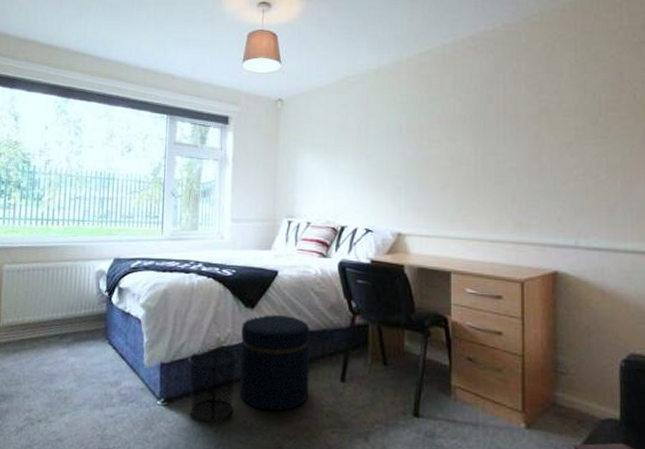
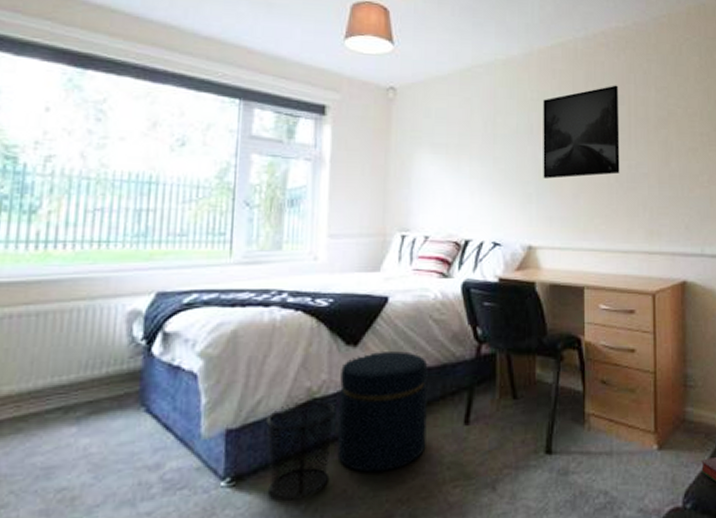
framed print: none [411,85,487,173] -> present [543,85,620,179]

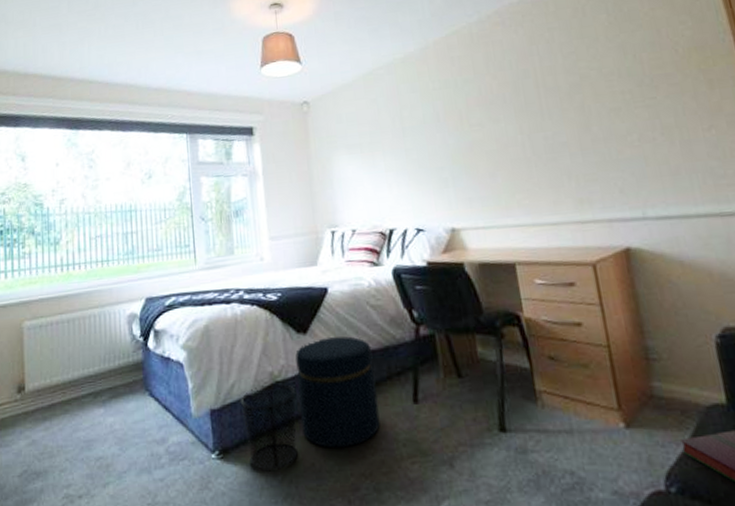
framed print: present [543,85,620,179] -> none [446,60,536,162]

